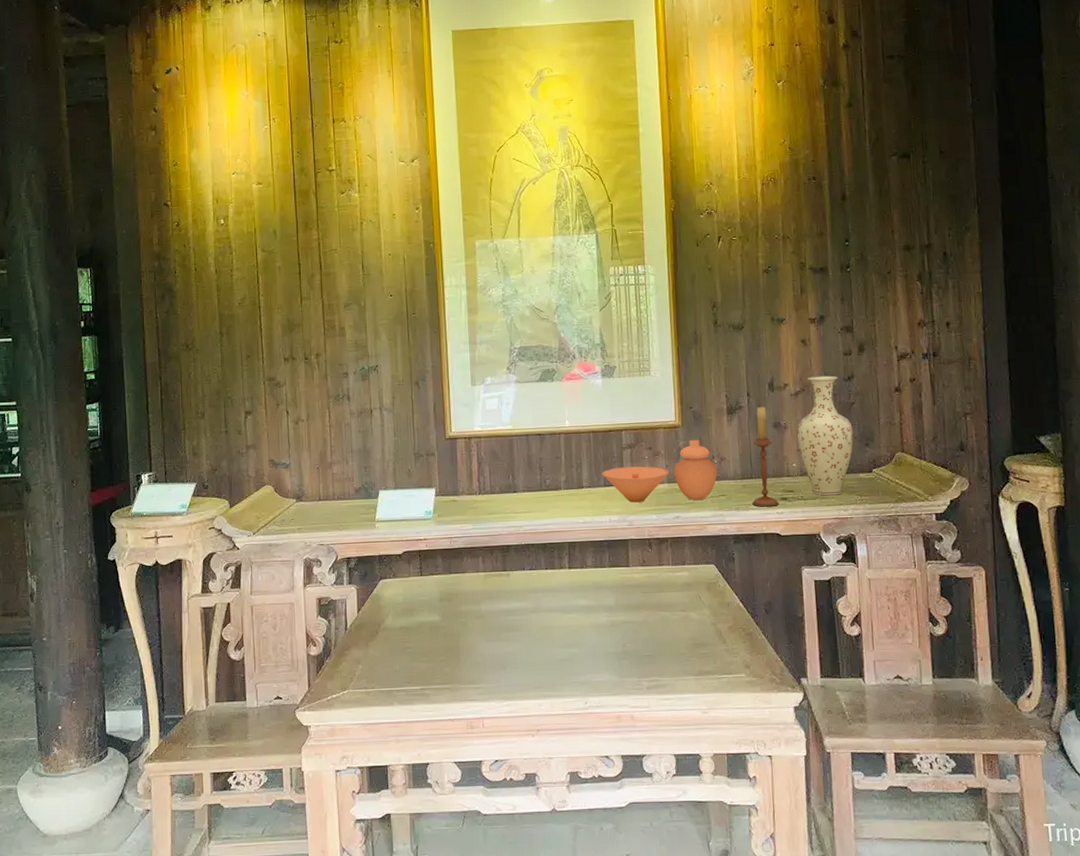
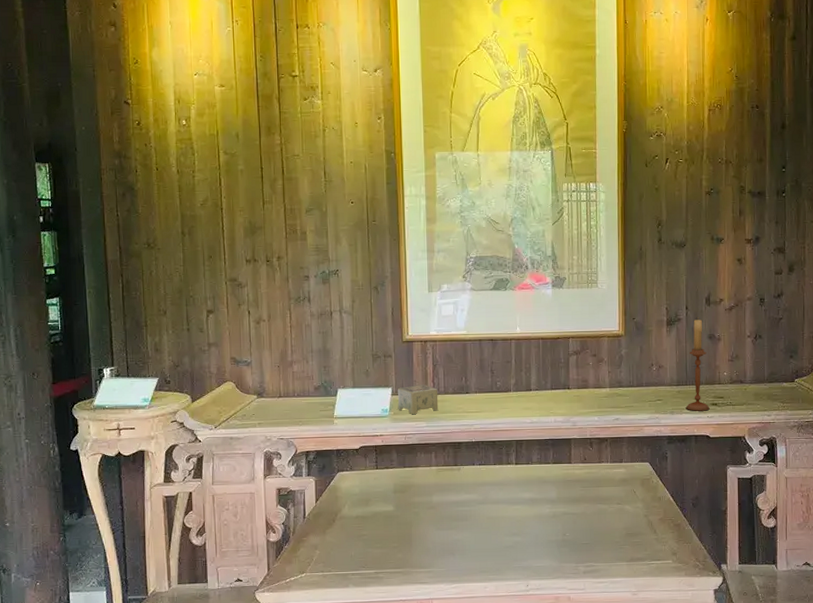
incense holder: none [441,483,485,517] -> present [397,384,439,415]
incense burner: present [601,439,717,503] -> none [548,348,655,405]
vase: present [796,375,854,496] -> none [729,292,780,402]

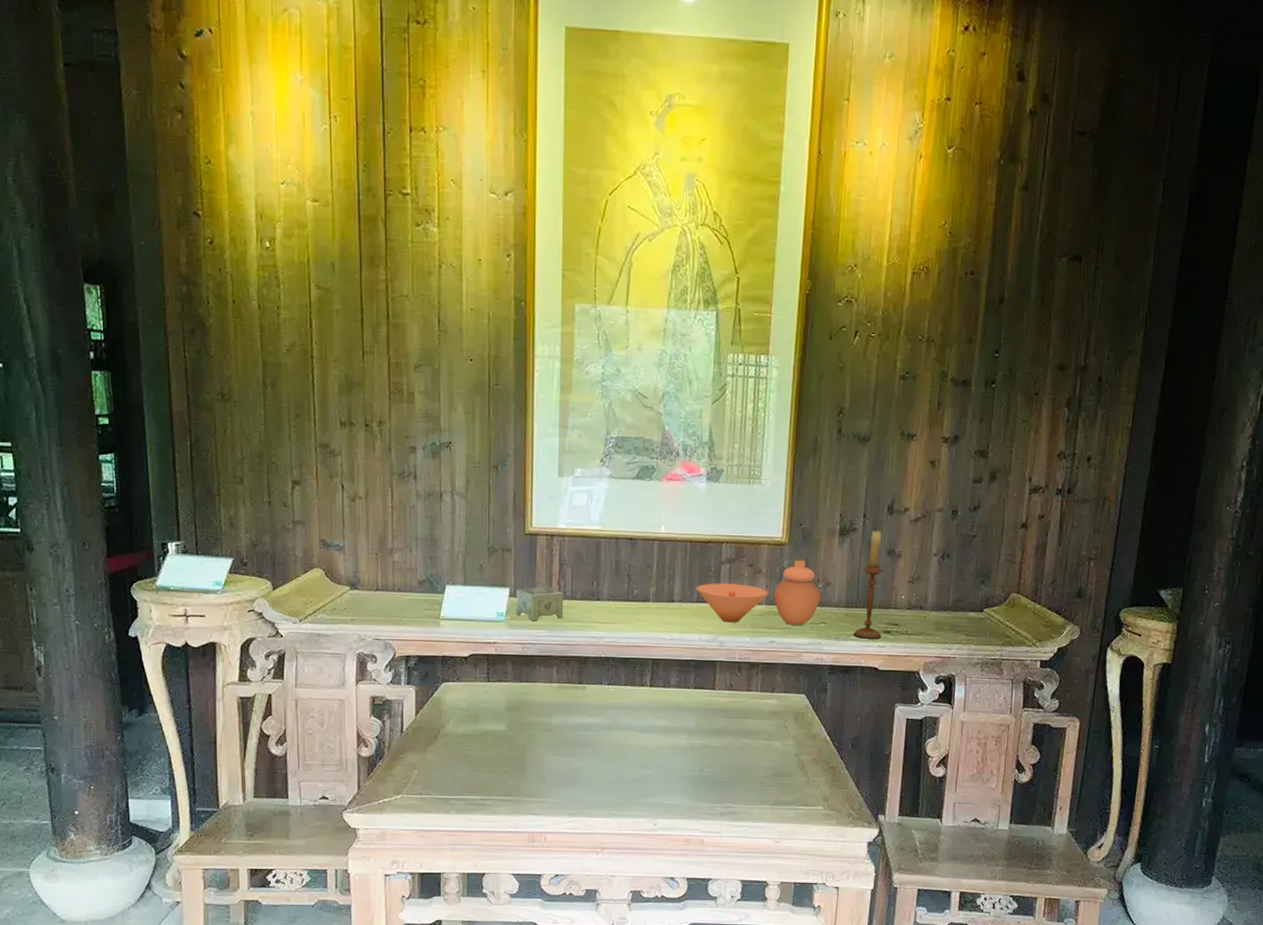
incense burner: none [548,348,655,405] -> present [695,560,821,625]

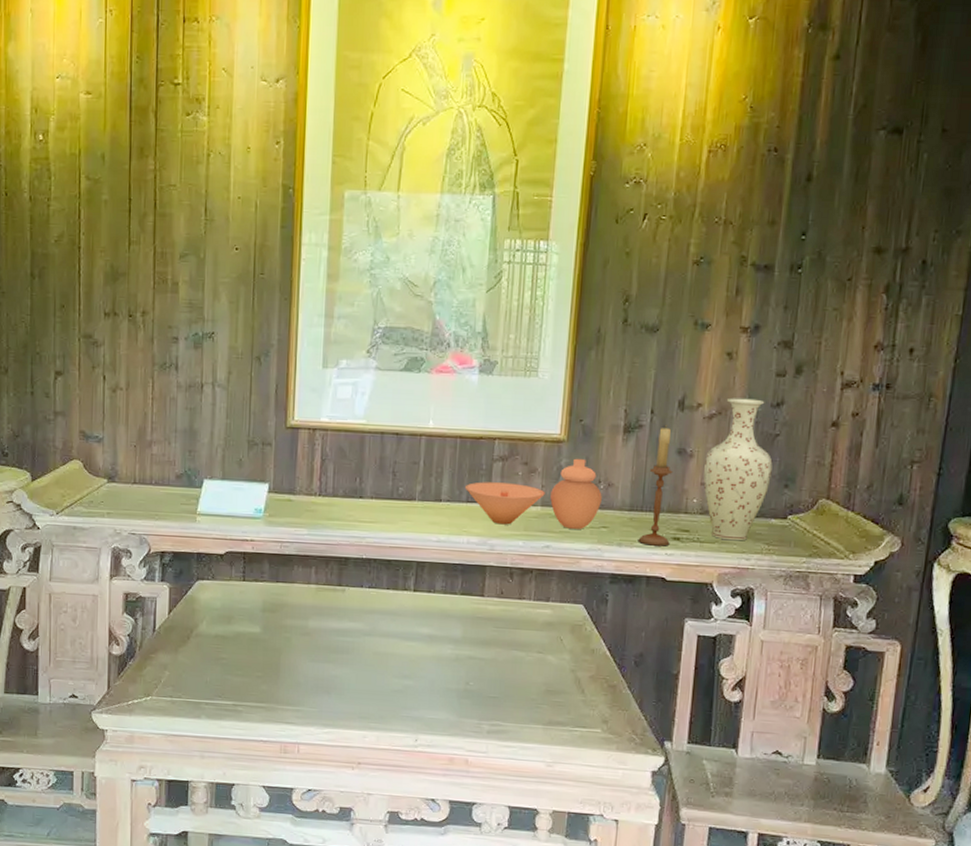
incense holder: present [515,585,564,622] -> none [274,481,325,519]
vase: none [910,502,971,633] -> present [703,398,773,541]

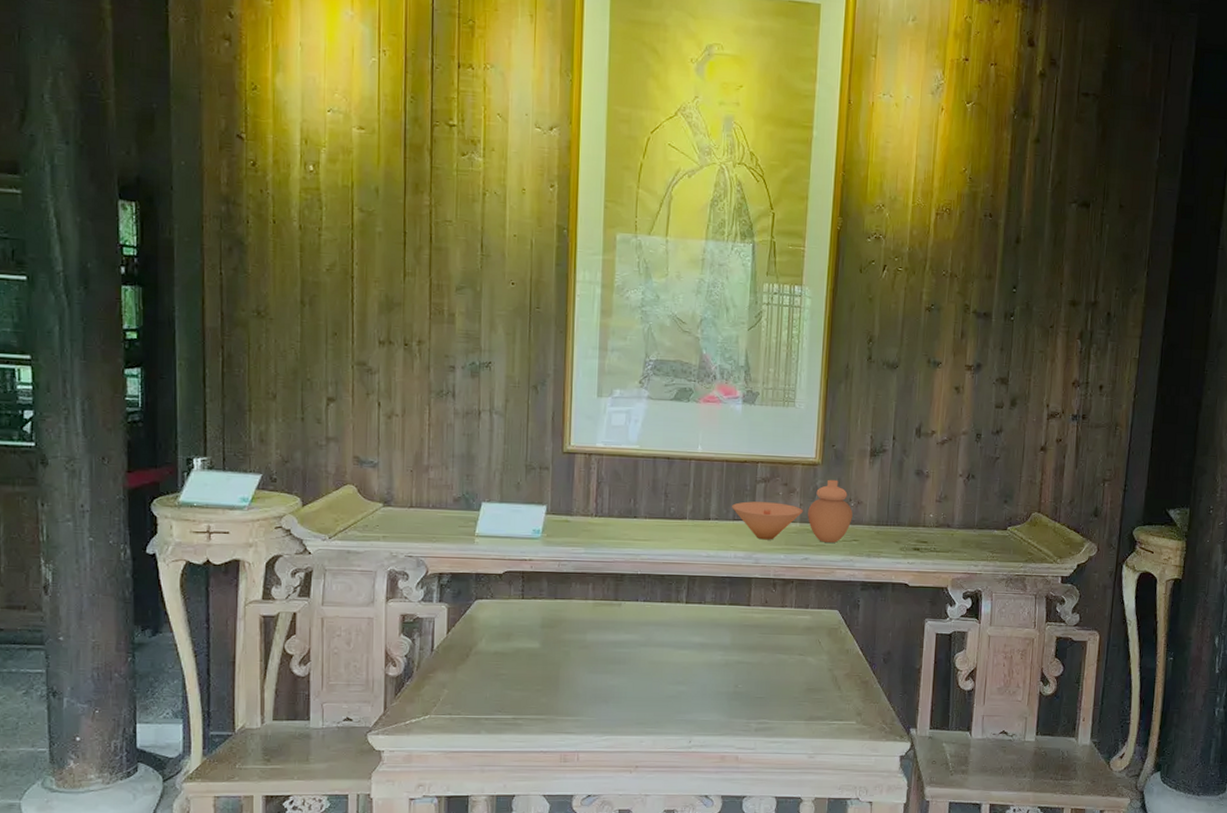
candlestick: present [638,425,673,547] -> none [884,450,913,556]
vase: present [703,398,773,541] -> none [937,426,994,550]

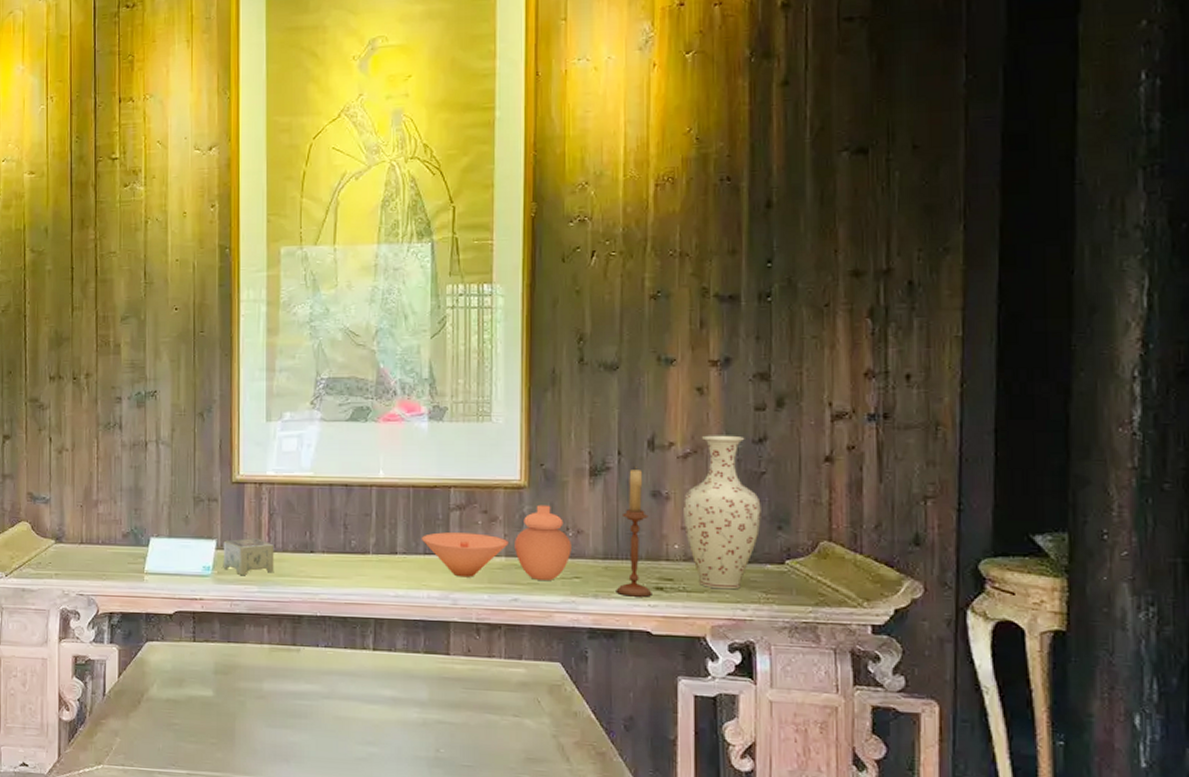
incense holder: none [552,503,601,539] -> present [223,537,275,576]
candlestick: none [884,450,913,556] -> present [616,467,652,597]
vase: none [937,426,994,550] -> present [682,435,761,590]

